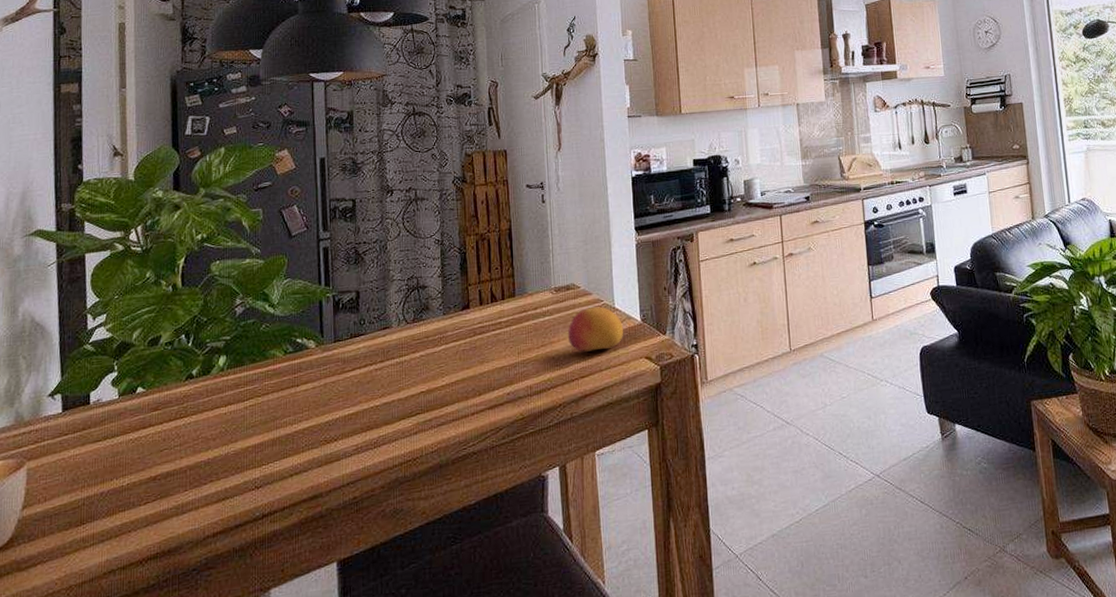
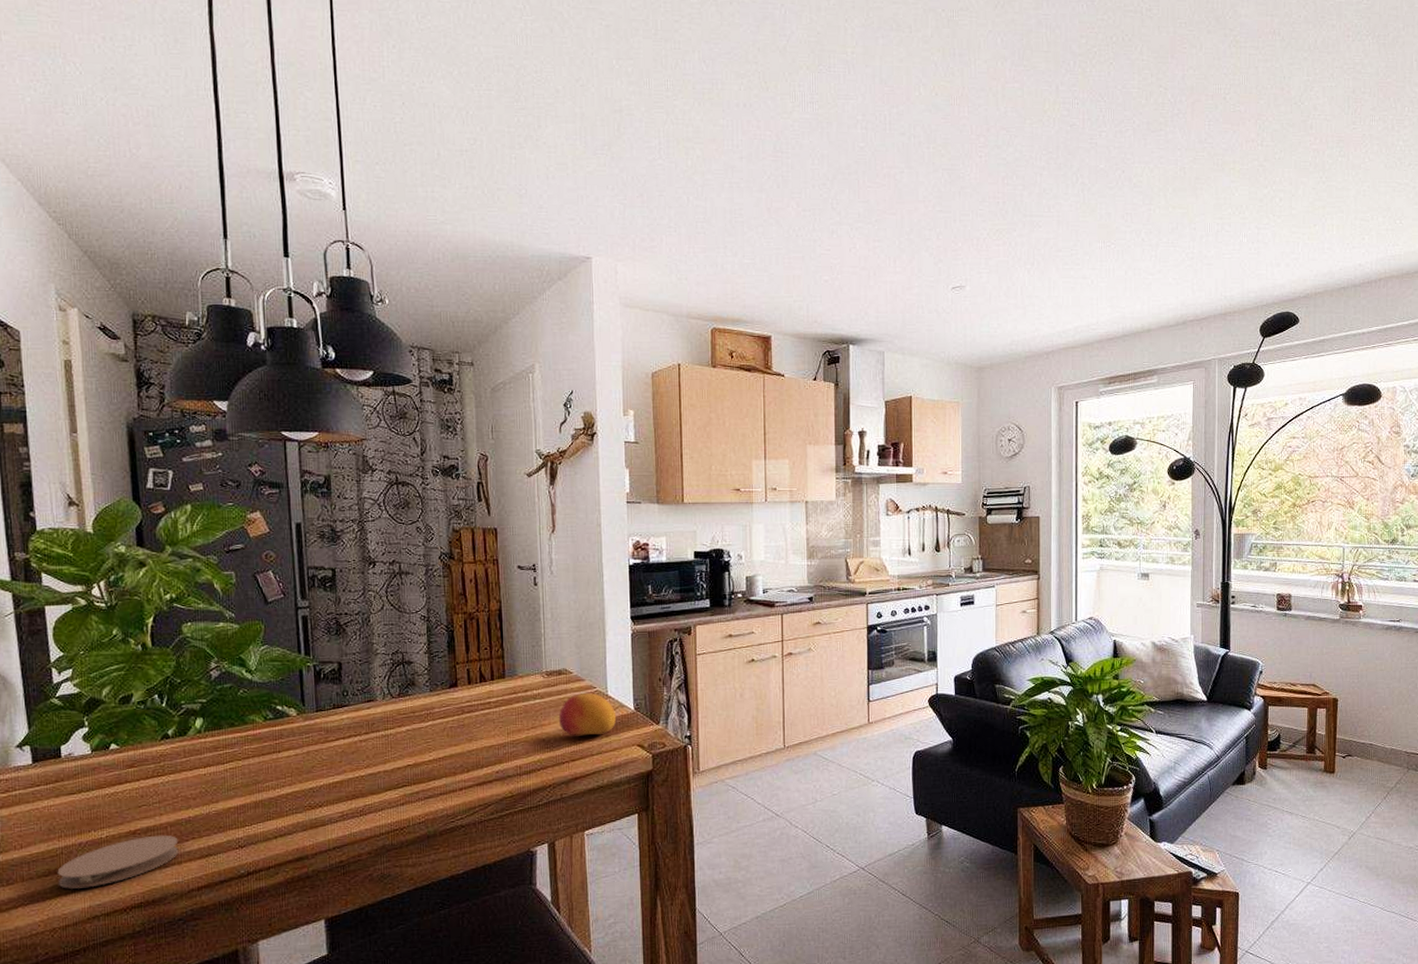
coaster: none [77,479,197,542] -> present [57,835,179,889]

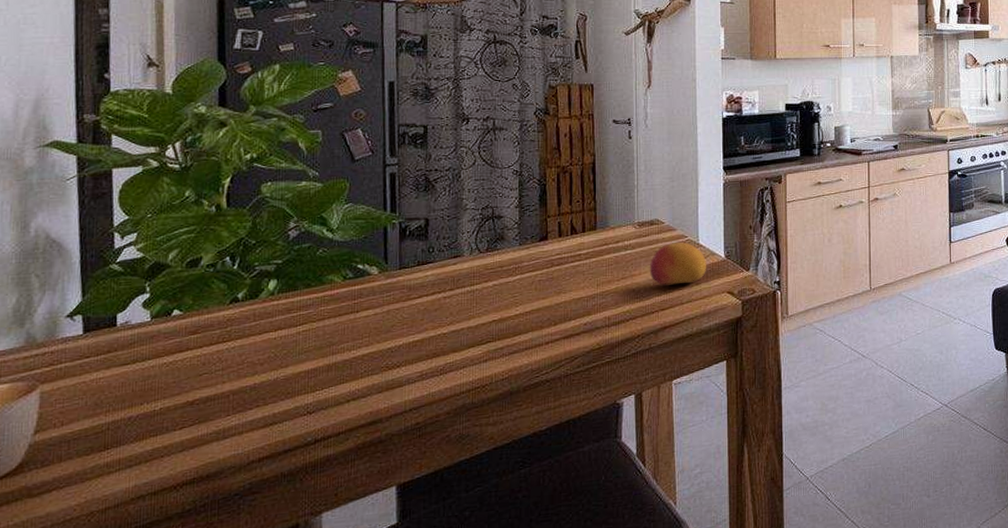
coaster: present [57,835,179,889] -> none [100,404,241,468]

